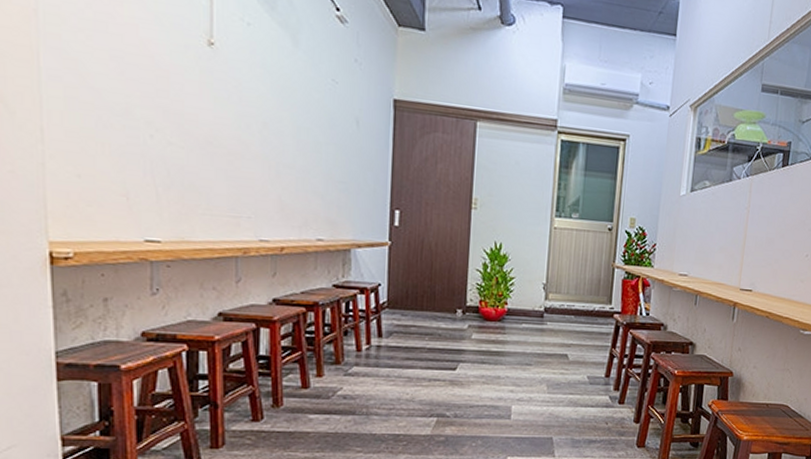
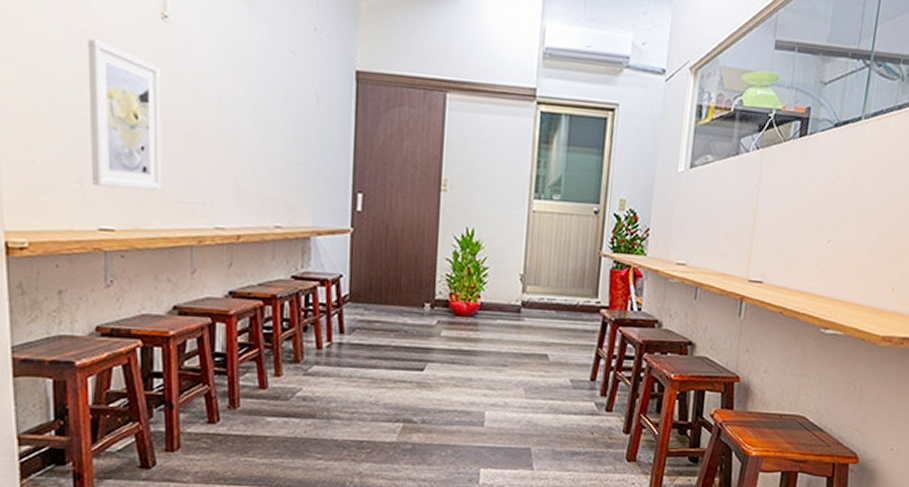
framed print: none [134,61,208,205] -> present [87,38,162,191]

